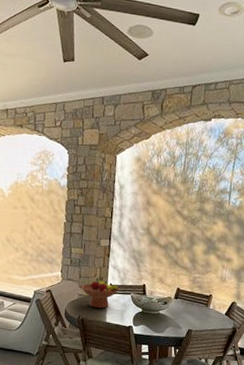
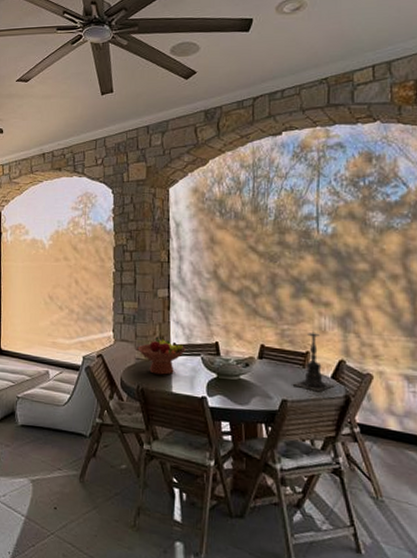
candle holder: none [197,279,227,325] -> present [292,330,335,392]

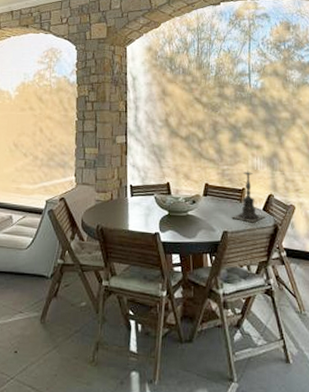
fruit bowl: present [137,336,186,375] -> none [97,179,141,214]

